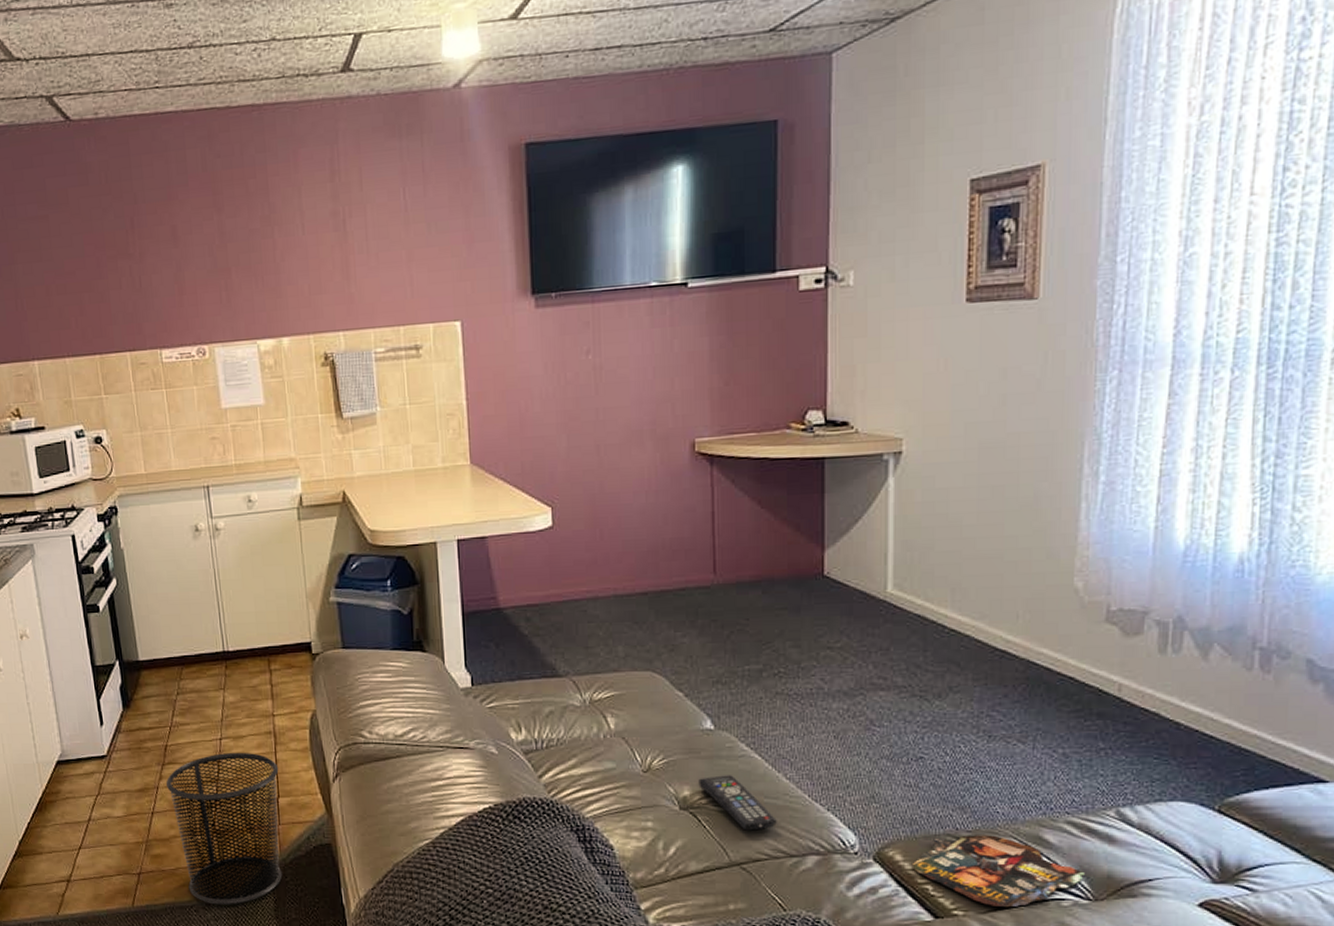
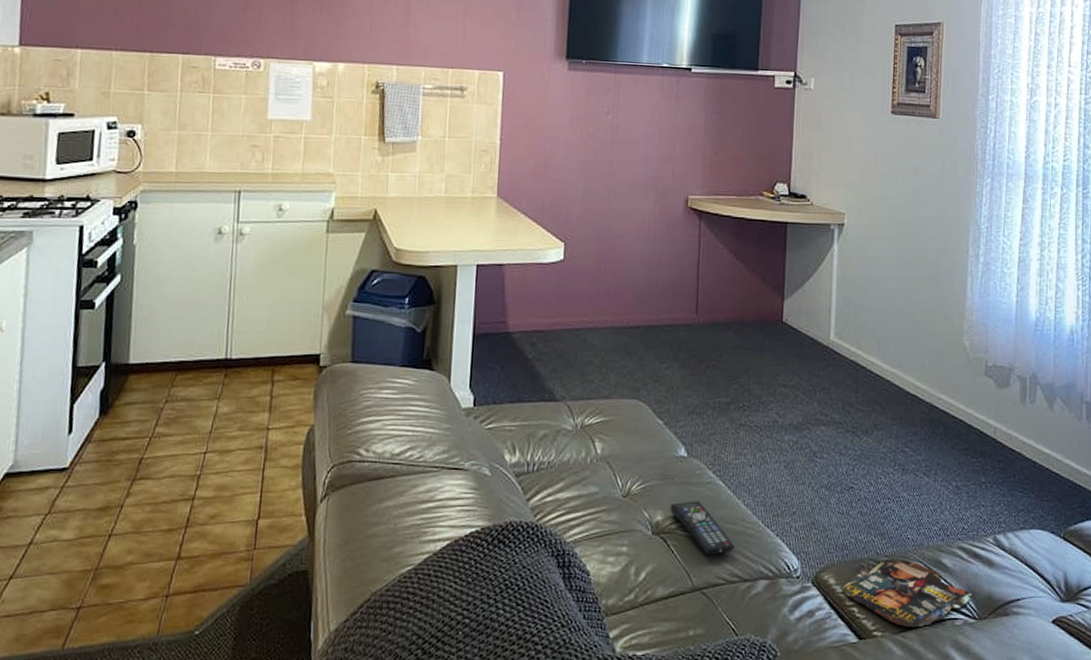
waste bin: present [166,752,283,905] -> none [132,467,264,644]

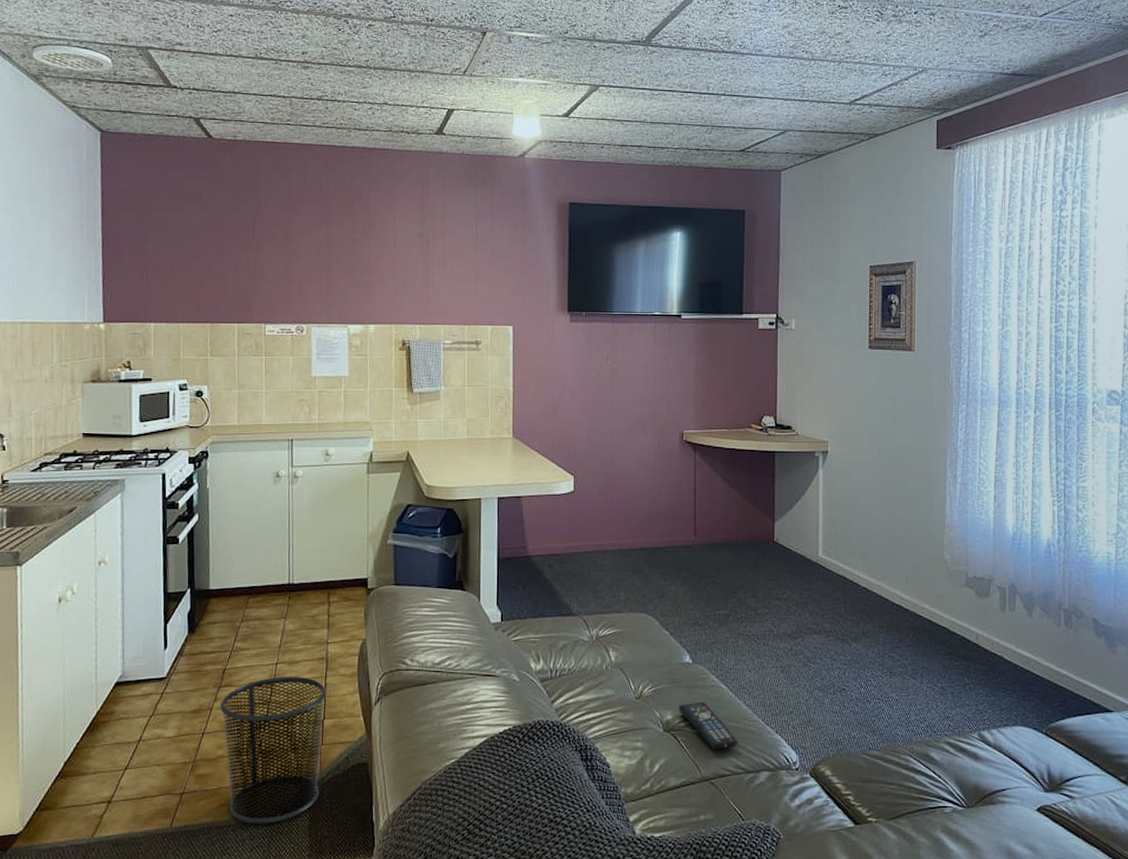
waste bin: none [132,467,264,644] -> present [219,676,327,824]
magazine: present [842,559,972,627] -> none [838,753,959,814]

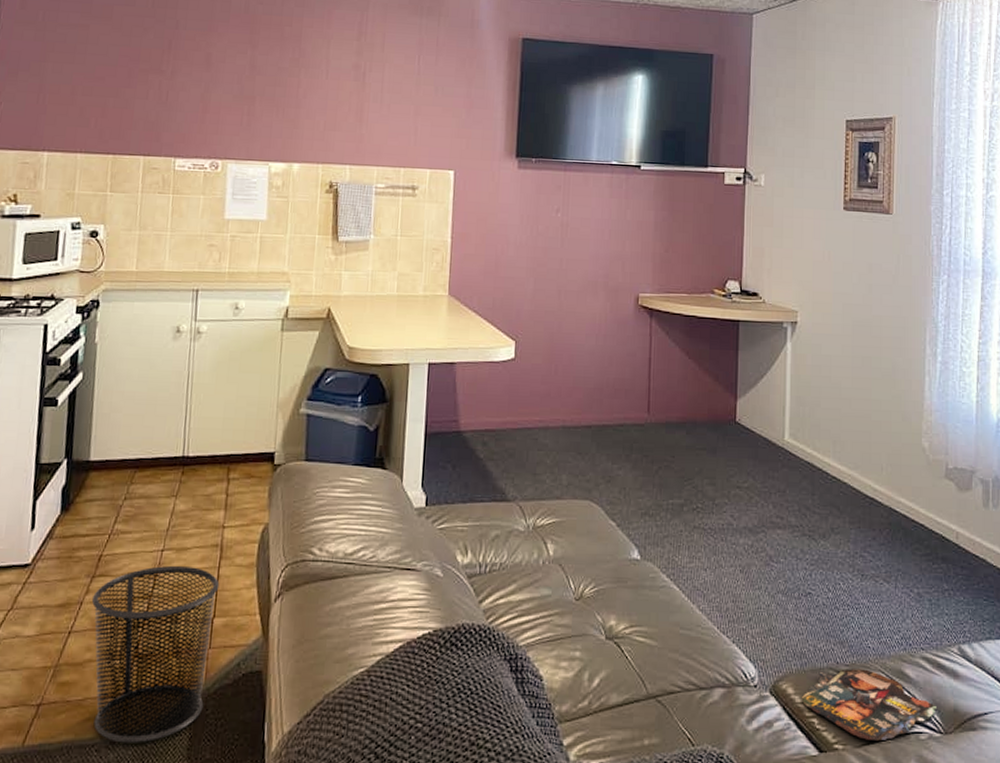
remote control: present [679,702,738,750] -> none [624,605,690,662]
magazine: none [838,753,959,814] -> present [801,669,937,740]

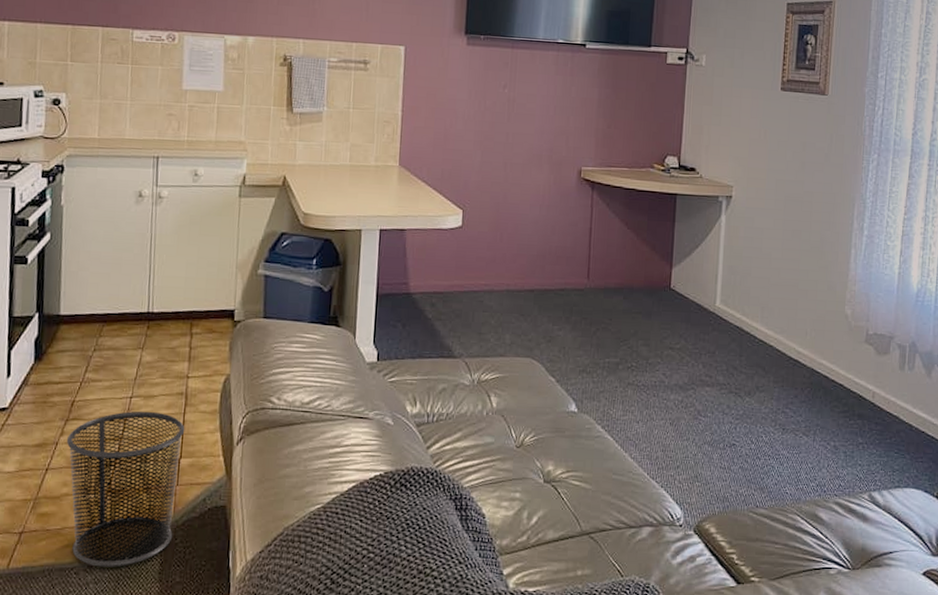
magazine: present [801,669,937,740] -> none [722,511,846,574]

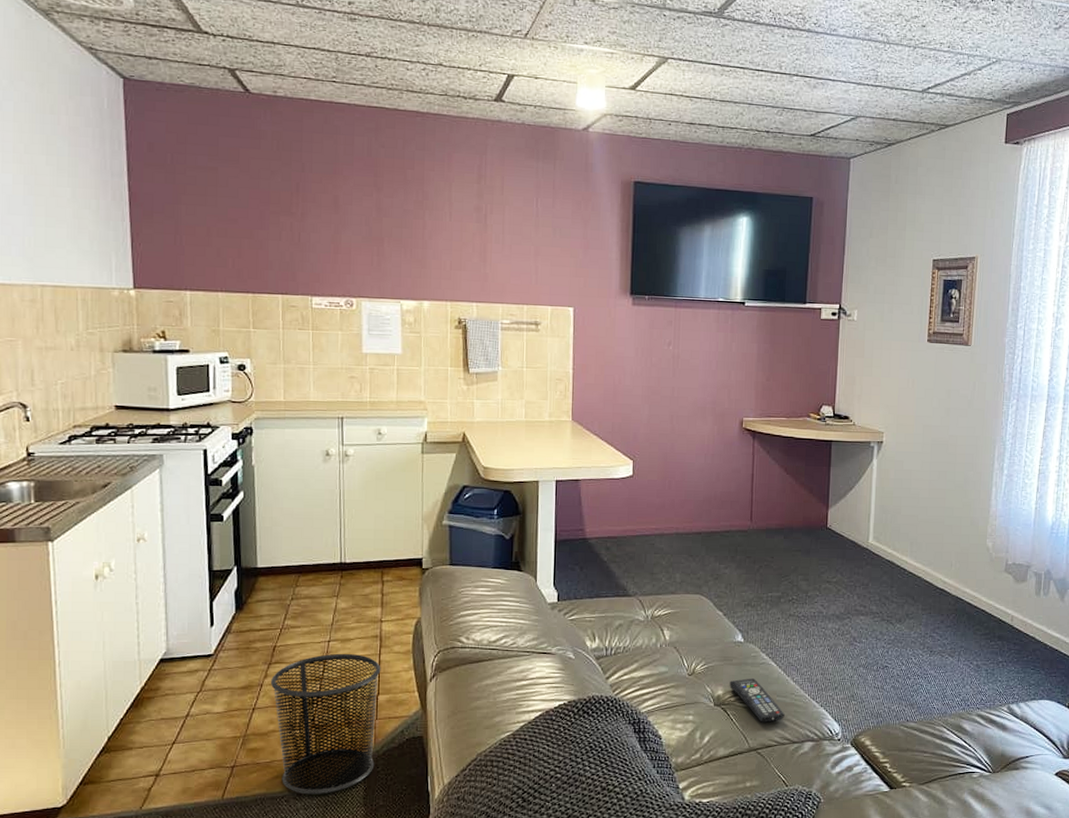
remote control: none [561,453,621,503] -> present [729,678,785,722]

